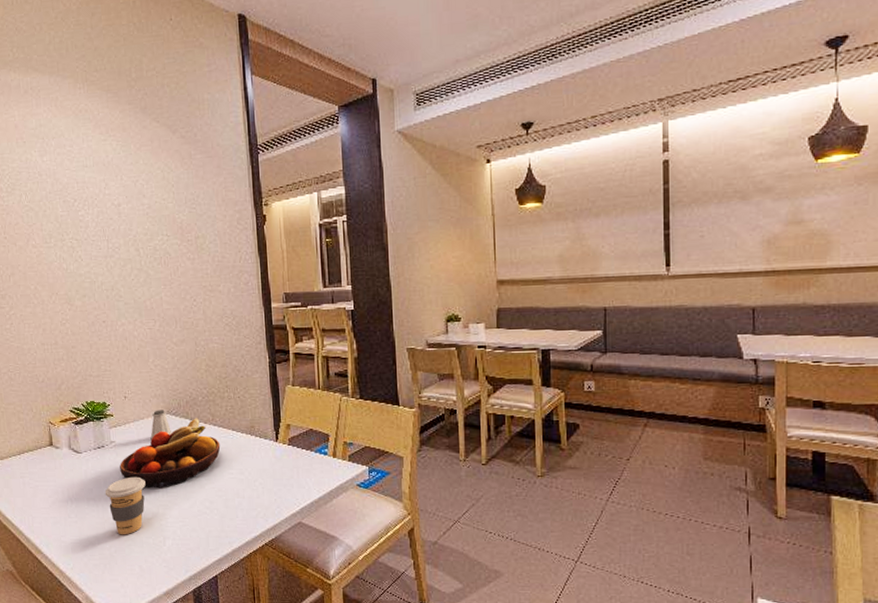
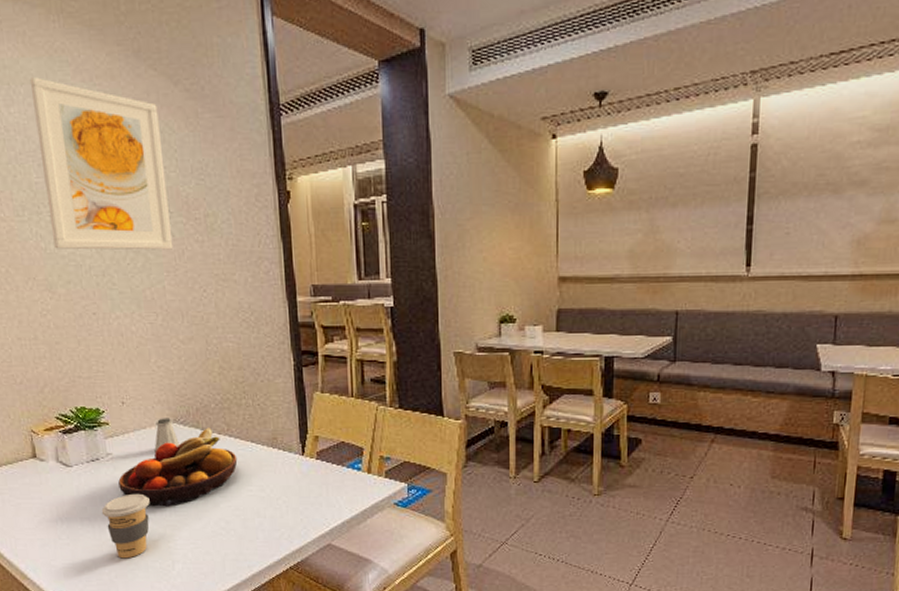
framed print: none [59,132,170,269] -> present [29,77,174,250]

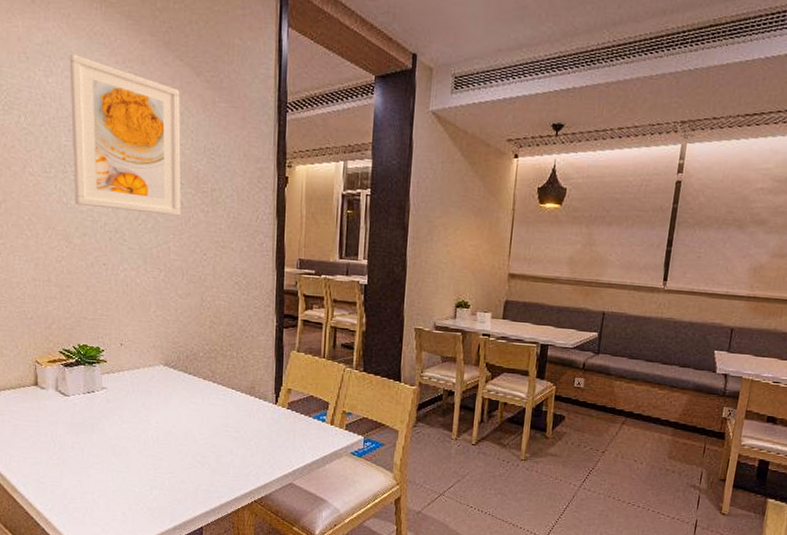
coffee cup: present [101,493,150,559] -> none [91,424,136,482]
fruit bowl: present [118,428,238,507] -> none [110,373,218,439]
saltshaker: present [154,418,179,452] -> none [145,361,168,390]

